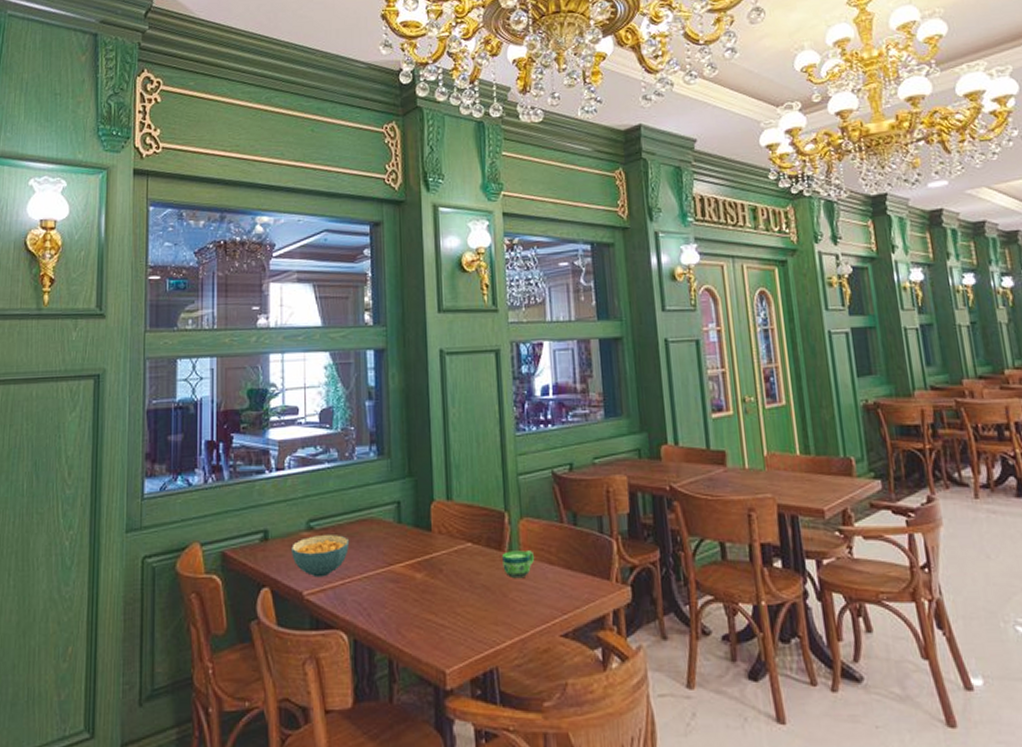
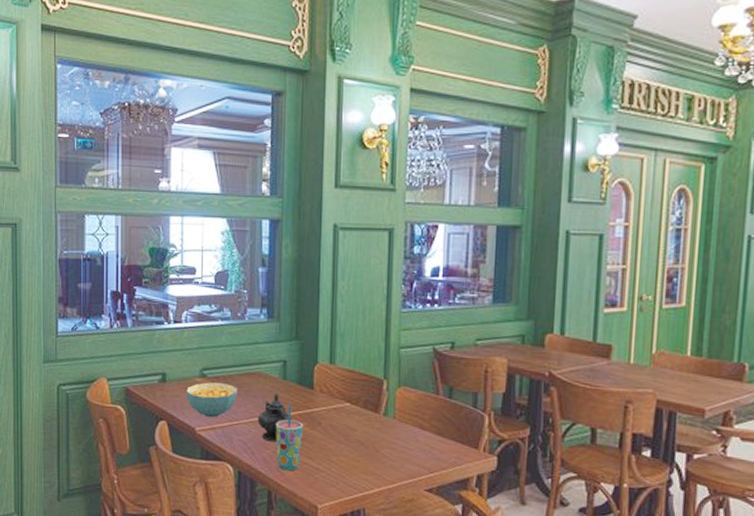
teapot: none [372,540,412,599] -> present [257,393,293,442]
cup: none [393,549,424,632] -> present [276,402,303,471]
cup: present [502,550,535,579] -> none [377,414,409,439]

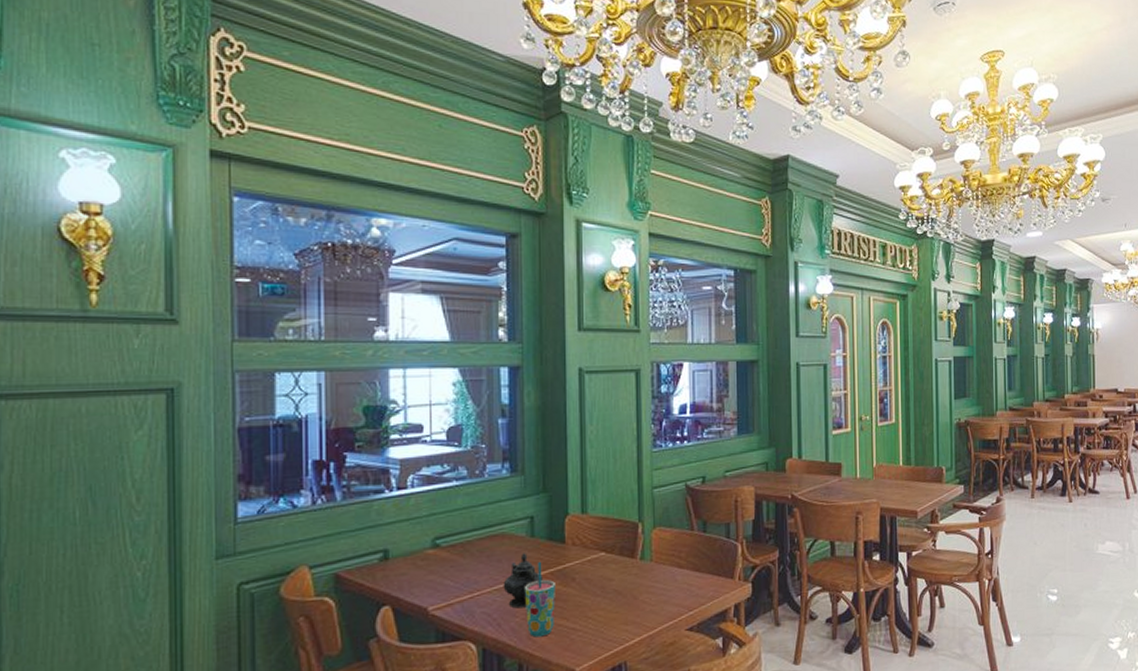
cereal bowl: present [186,382,237,418] -> none [415,551,478,593]

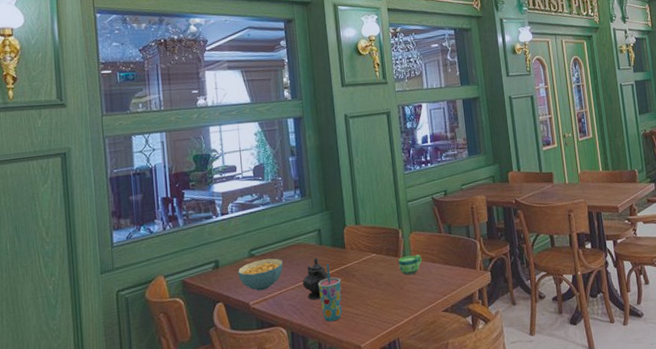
cereal bowl: none [415,551,478,593] -> present [238,258,283,291]
cup: none [635,556,666,583] -> present [398,254,422,276]

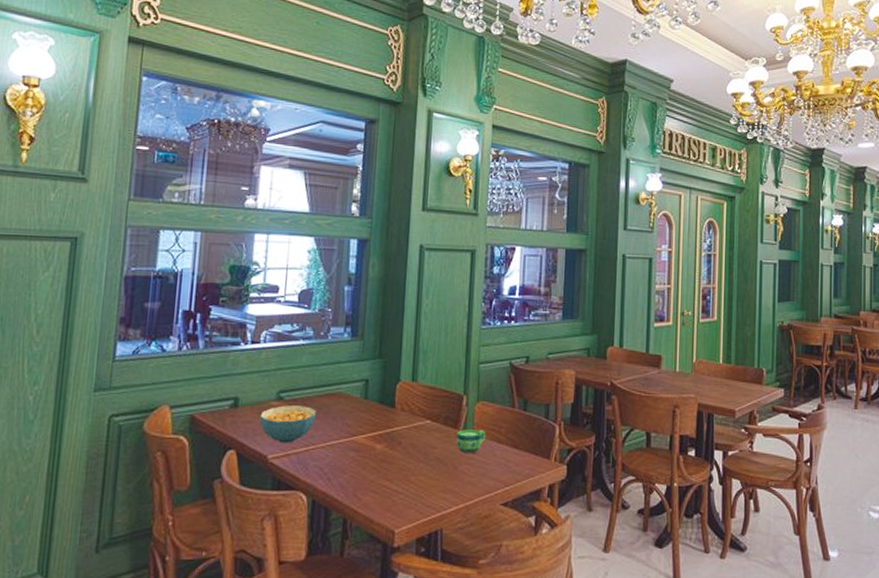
teapot: present [302,257,332,301] -> none [335,413,373,466]
cup: present [318,263,342,322] -> none [354,422,383,495]

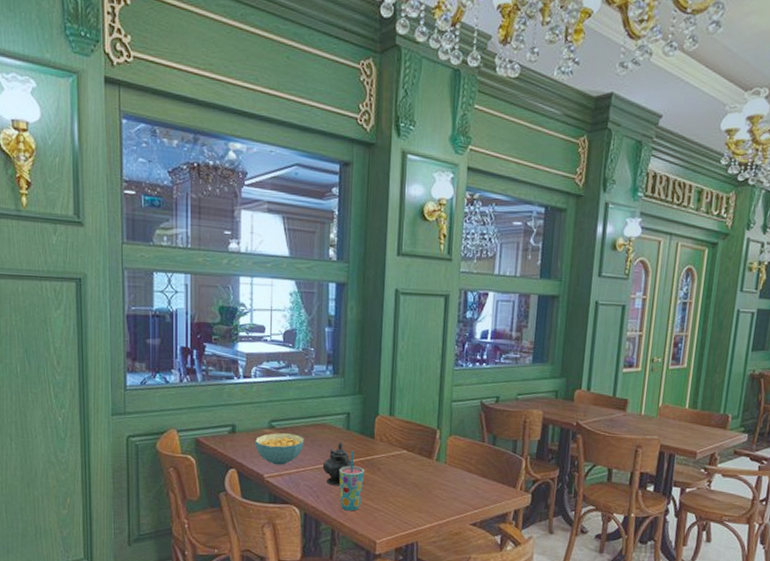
teapot: none [335,413,373,466] -> present [322,442,355,486]
cup: none [354,422,383,495] -> present [339,450,364,511]
cup: present [456,429,486,454] -> none [430,459,458,481]

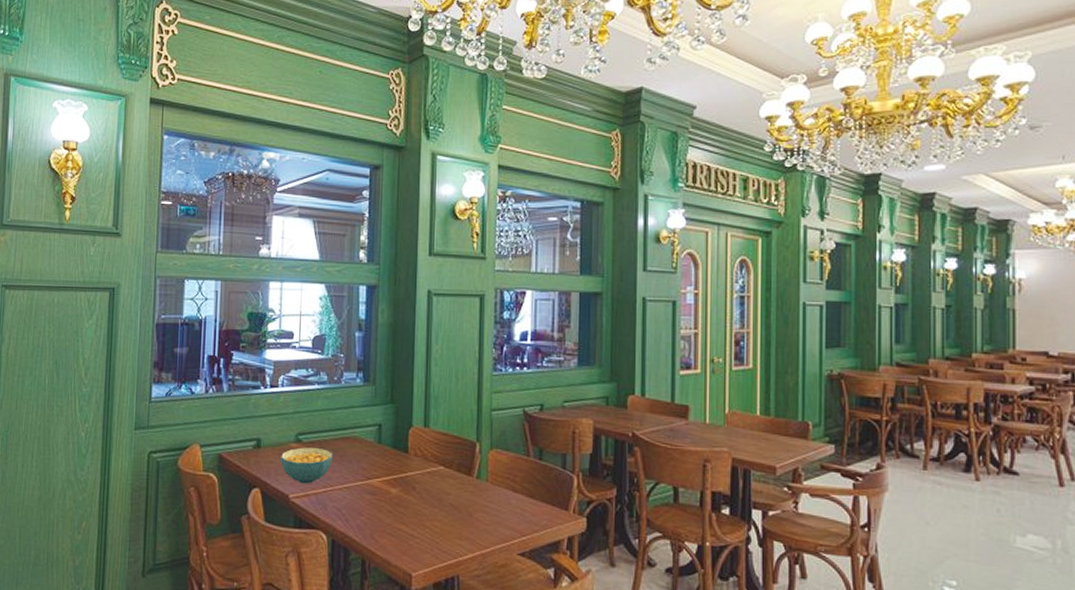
teapot: present [322,442,355,486] -> none [352,457,388,508]
cup: present [339,450,364,511] -> none [370,467,397,538]

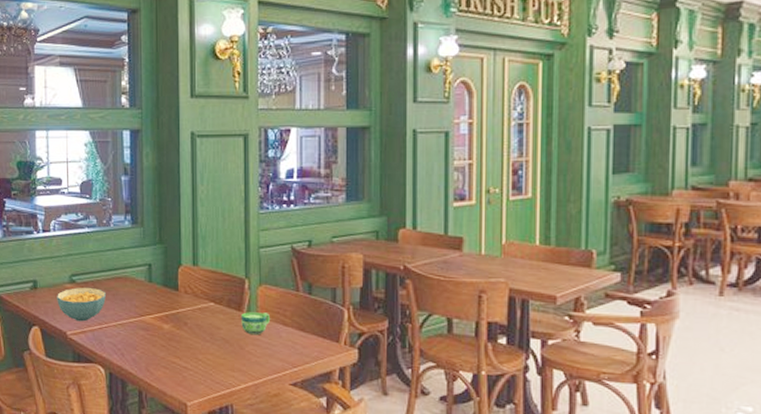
cup: none [471,477,501,502] -> present [241,312,271,336]

